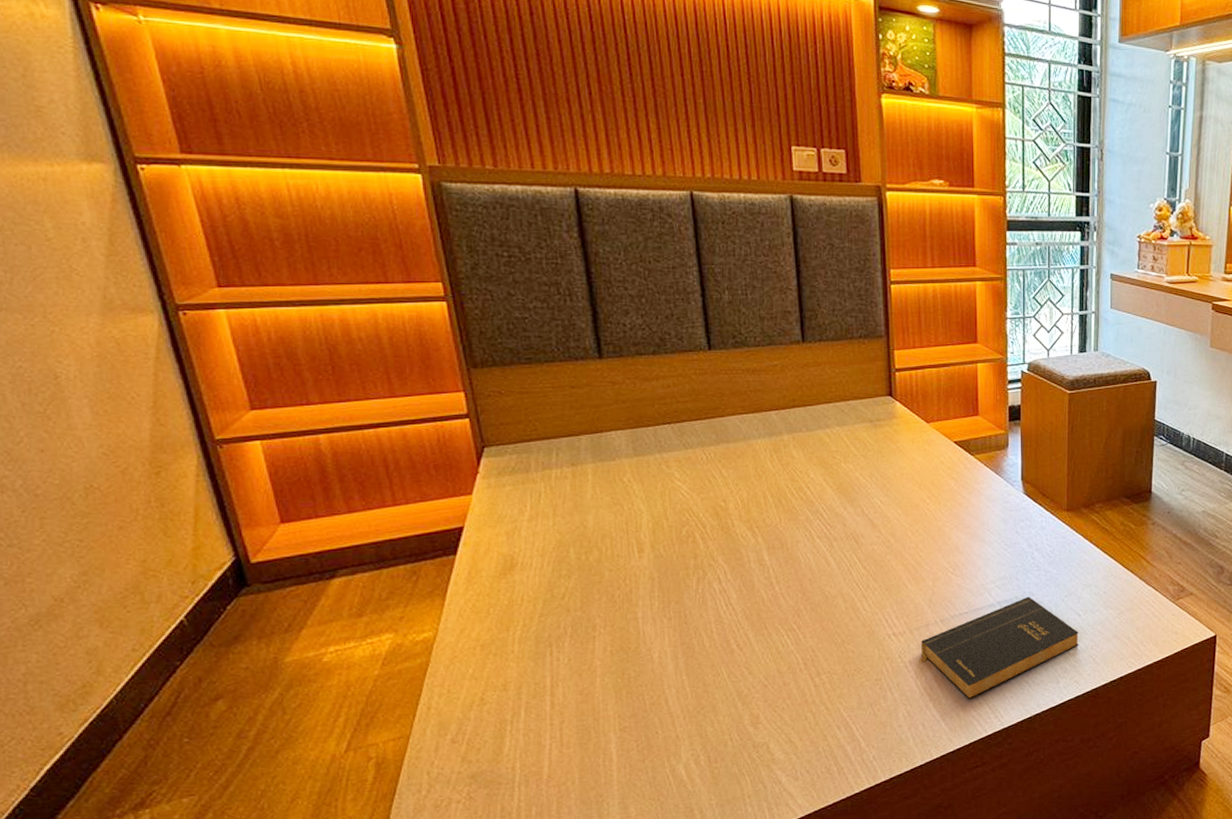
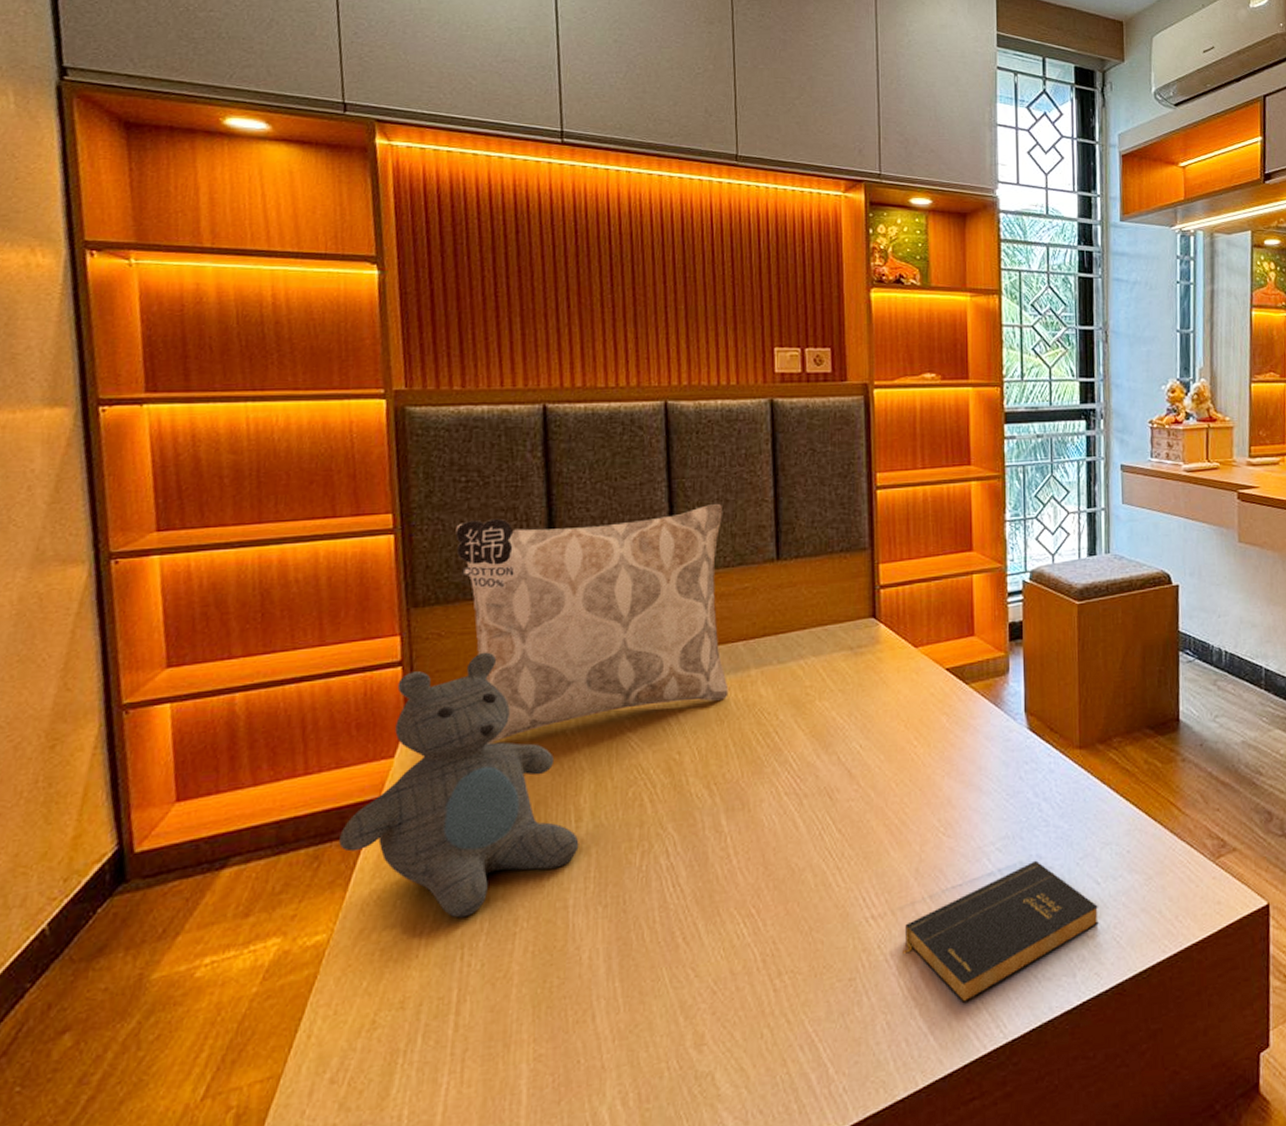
teddy bear: none [432,410,643,624] -> present [339,652,579,918]
decorative pillow: none [504,289,765,487] -> present [455,503,729,745]

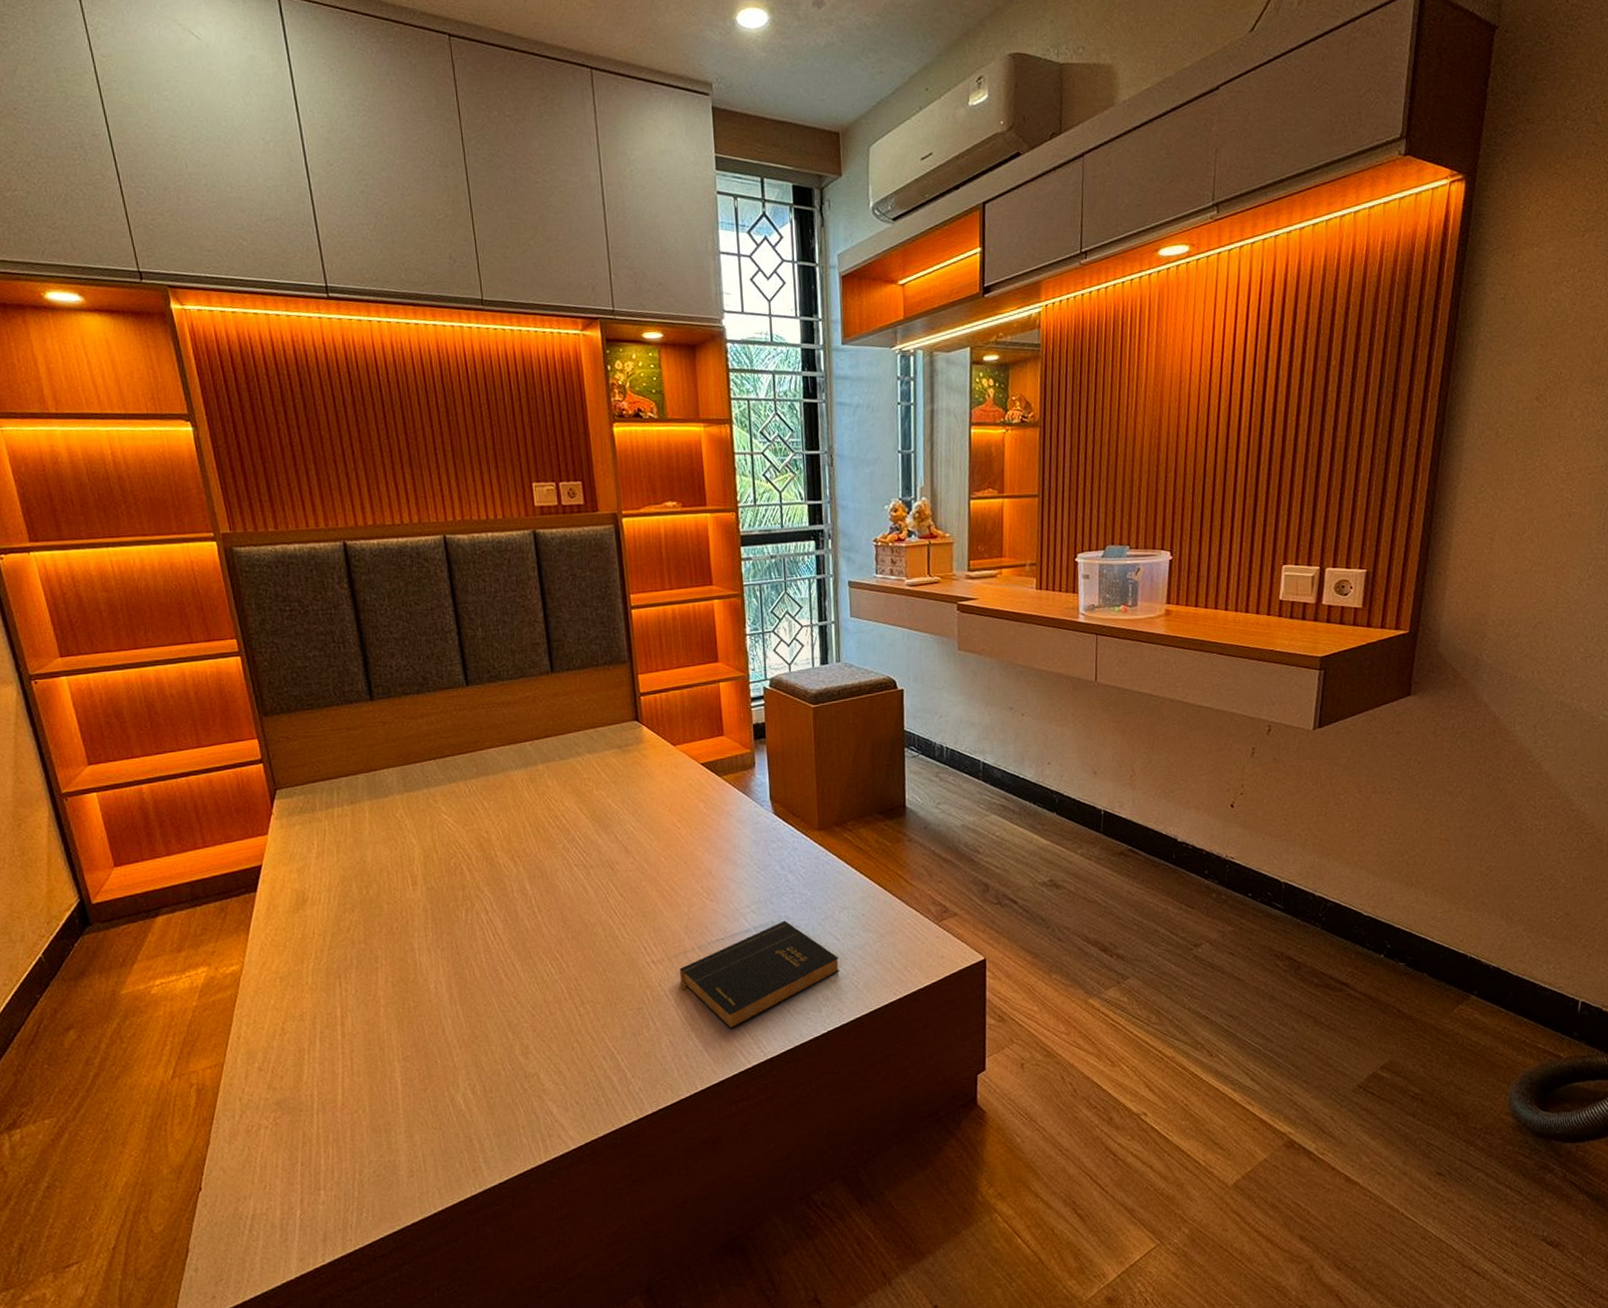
teddy bear: present [339,652,579,918] -> none [237,751,417,956]
decorative pillow: present [455,503,729,745] -> none [288,624,522,825]

